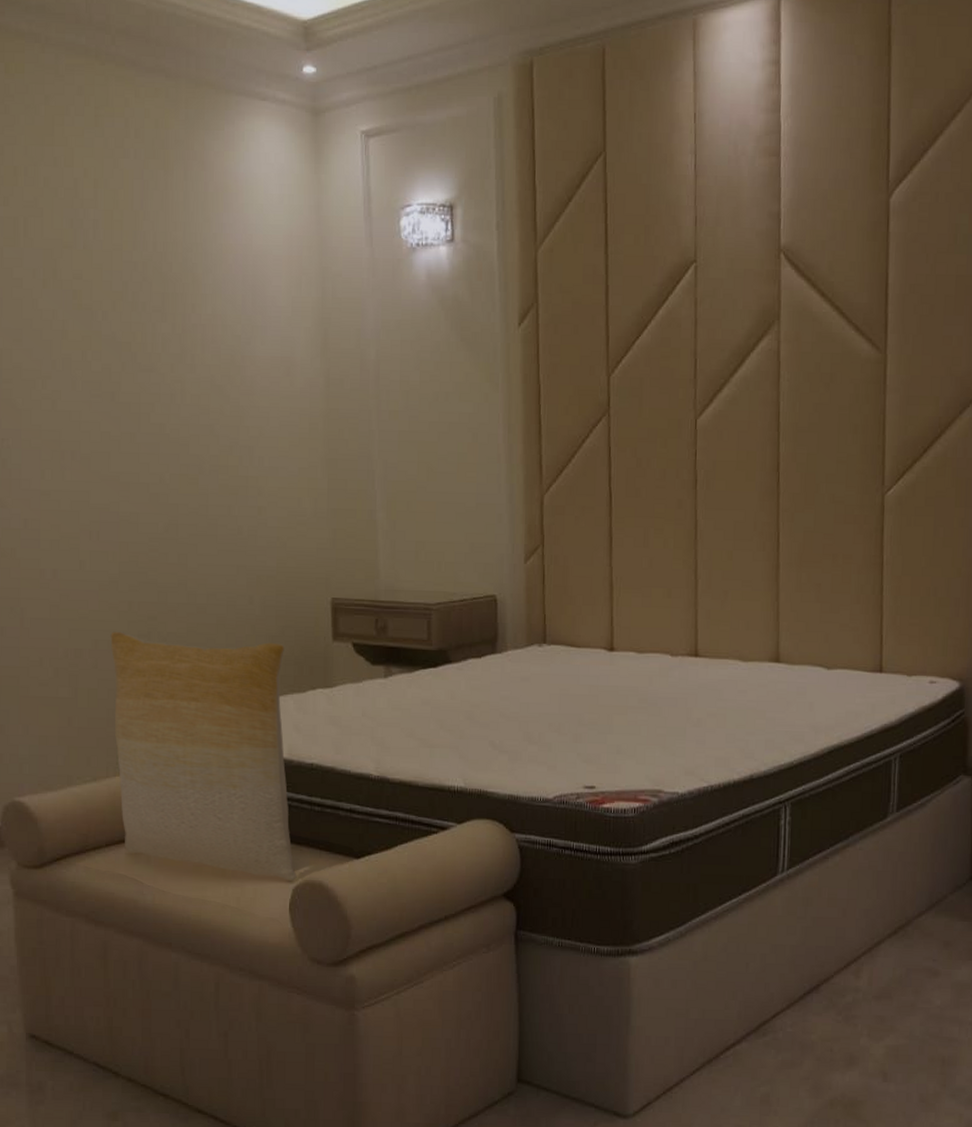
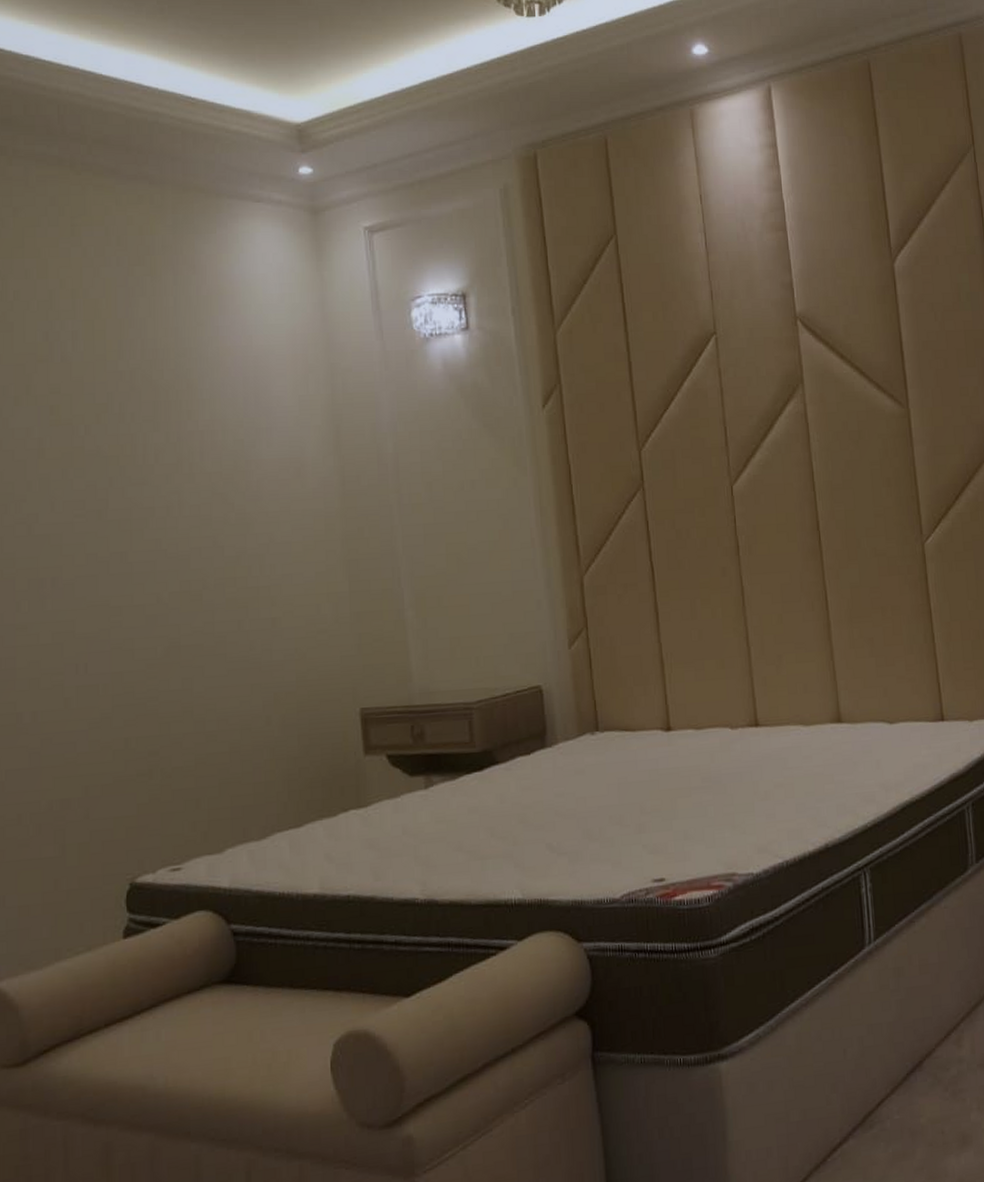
pillow: present [110,631,297,882] -> none [104,765,338,1036]

